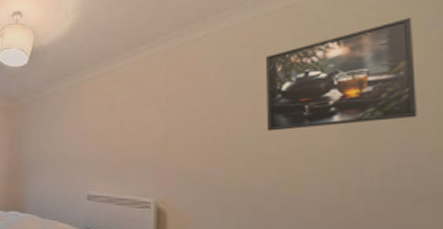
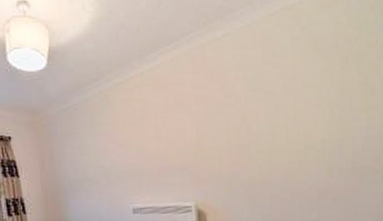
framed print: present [265,18,417,131] -> none [272,22,372,127]

